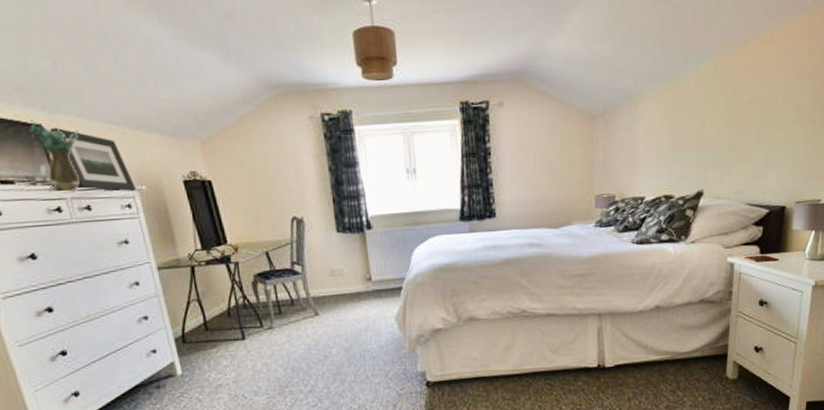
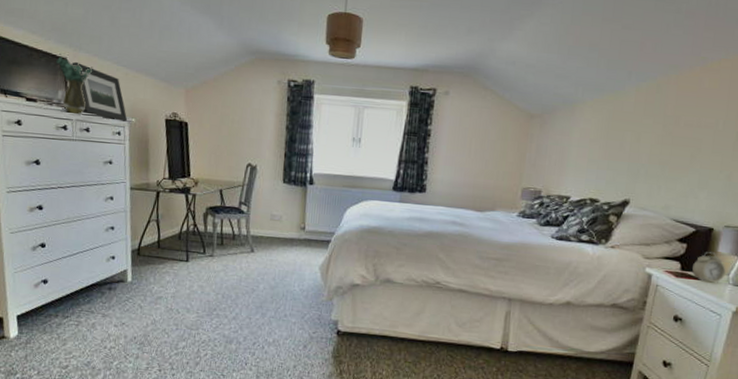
alarm clock: none [770,230,802,262] -> present [691,252,726,283]

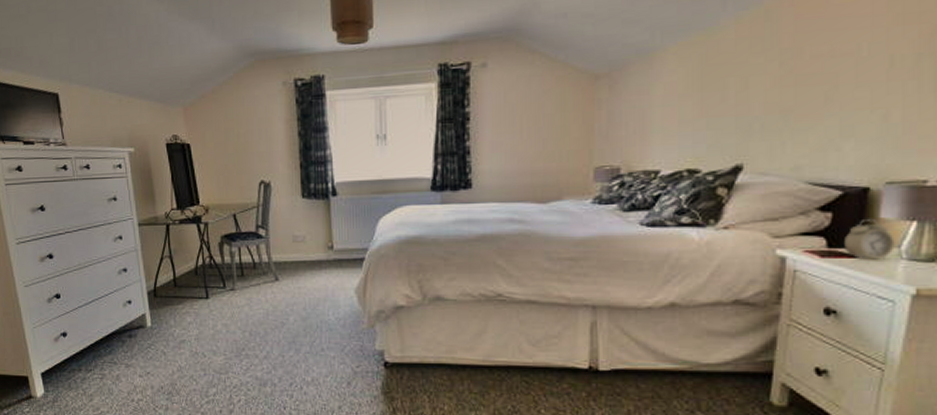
vase: present [56,54,93,115] -> none [48,89,86,152]
picture frame: present [72,61,128,122] -> none [64,95,127,153]

